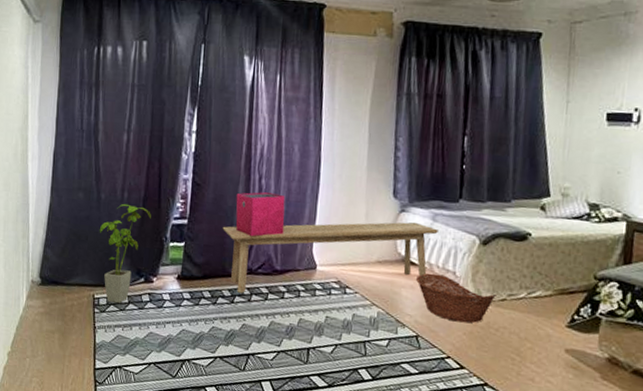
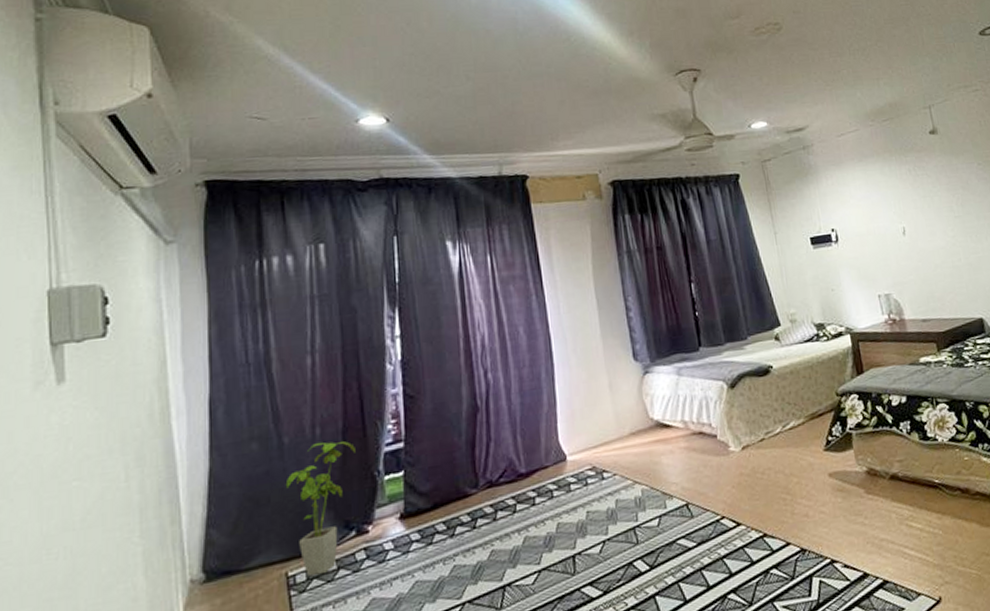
bench: present [222,222,438,293] -> none [449,381,686,514]
storage bin: present [236,192,286,237] -> none [460,385,523,443]
basket: present [416,273,496,323] -> none [674,430,755,477]

